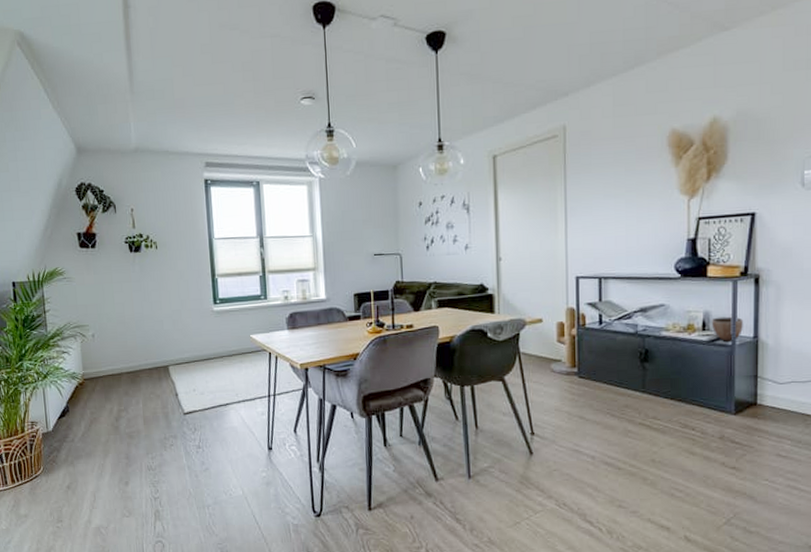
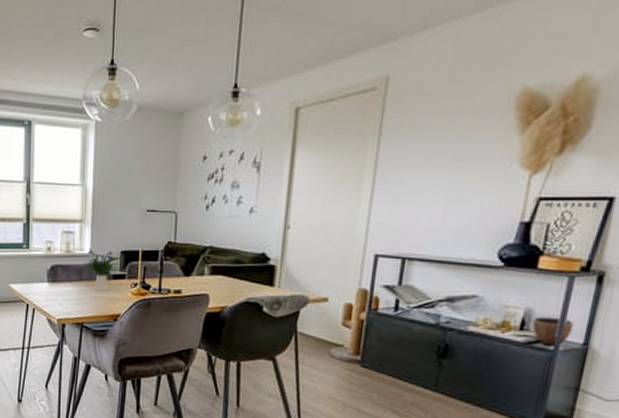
flower arrangement: none [320,293,355,333] -> present [83,248,121,291]

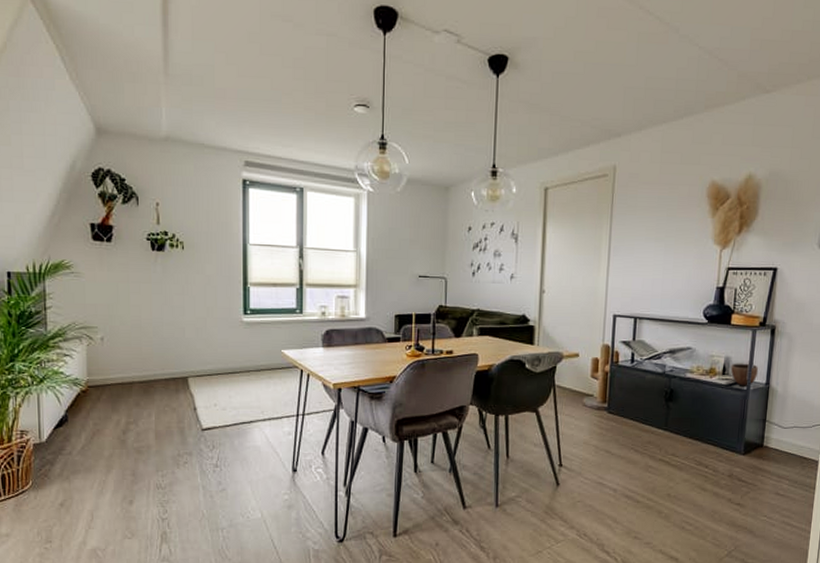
flower arrangement: present [83,248,121,291] -> none [358,312,396,354]

